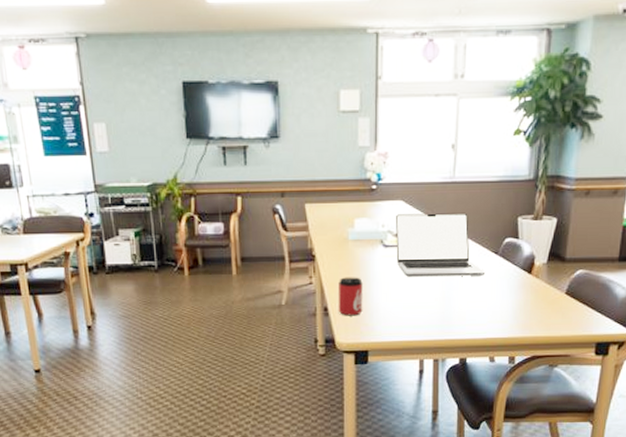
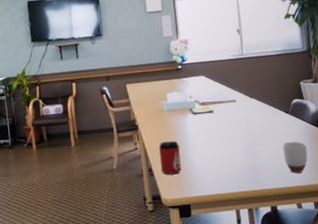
laptop: present [396,213,484,277] -> none [200,81,280,138]
mug: none [483,287,512,324] -> present [282,141,308,173]

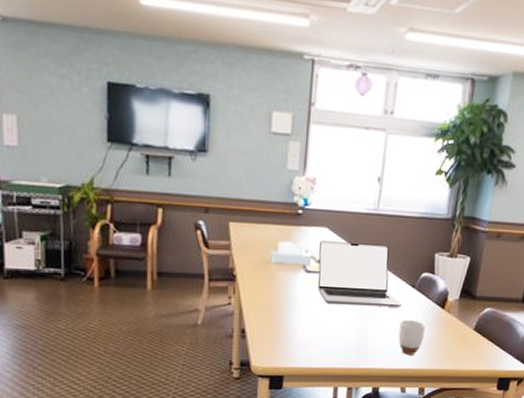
can: present [159,141,182,175] -> none [255,300,283,340]
laptop: none [200,81,280,138] -> present [317,241,401,307]

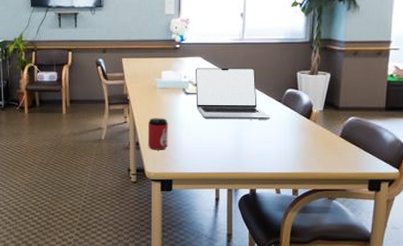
can: none [255,300,283,340] -> present [147,118,168,150]
mug: present [398,319,426,355] -> none [270,129,294,160]

